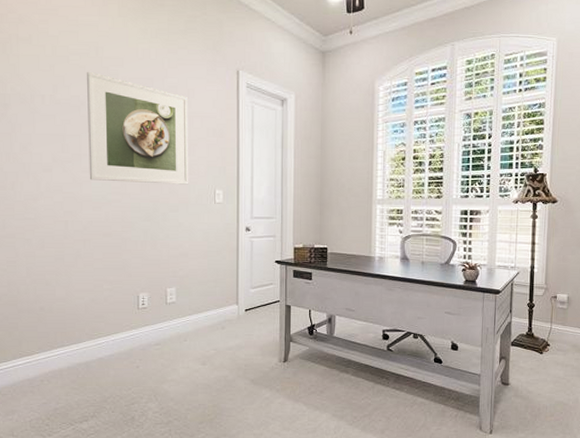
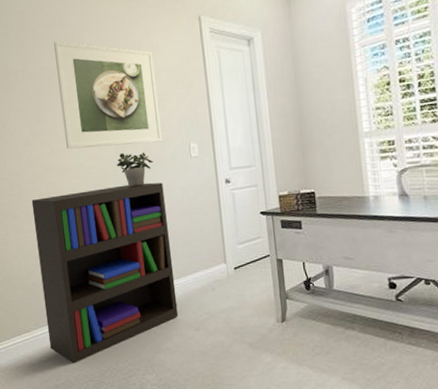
bookshelf: none [47,221,187,388] -> present [31,182,179,364]
potted plant: none [140,191,177,224] -> present [117,152,153,187]

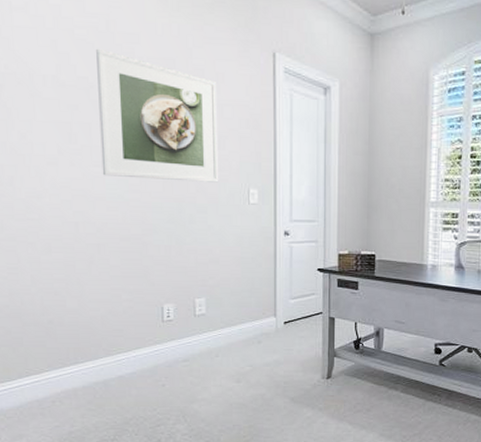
bookshelf: present [31,182,179,364] -> none [53,224,219,410]
potted plant: present [117,152,153,187] -> none [163,189,206,227]

